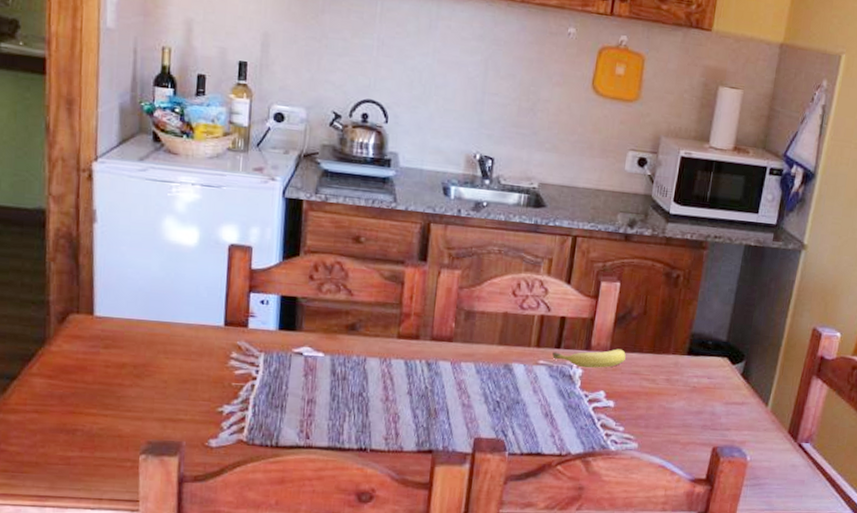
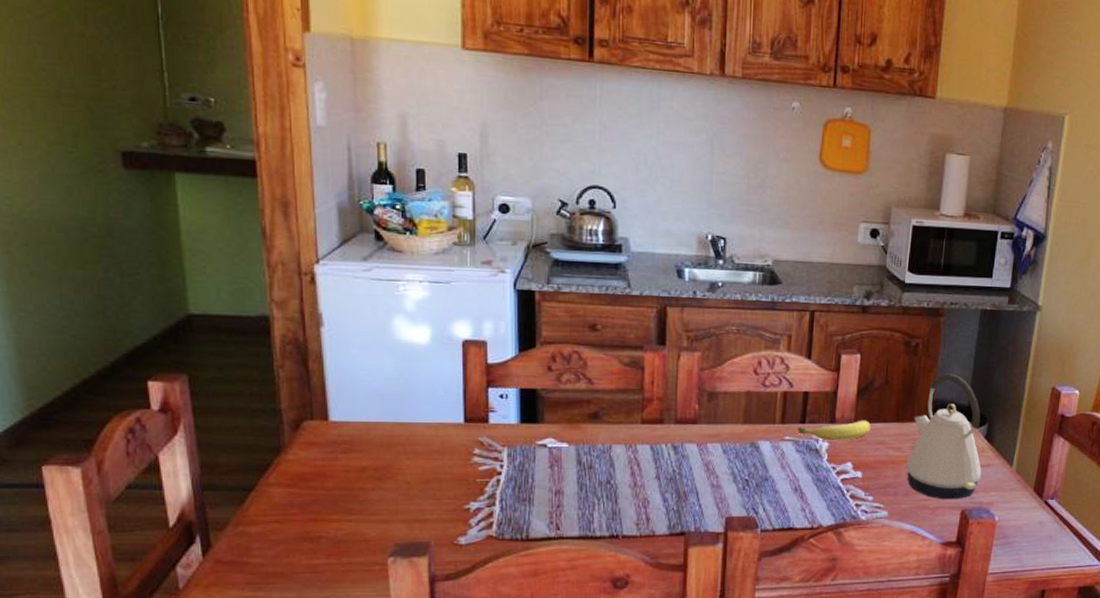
kettle: none [659,307,739,437] -> present [906,373,982,500]

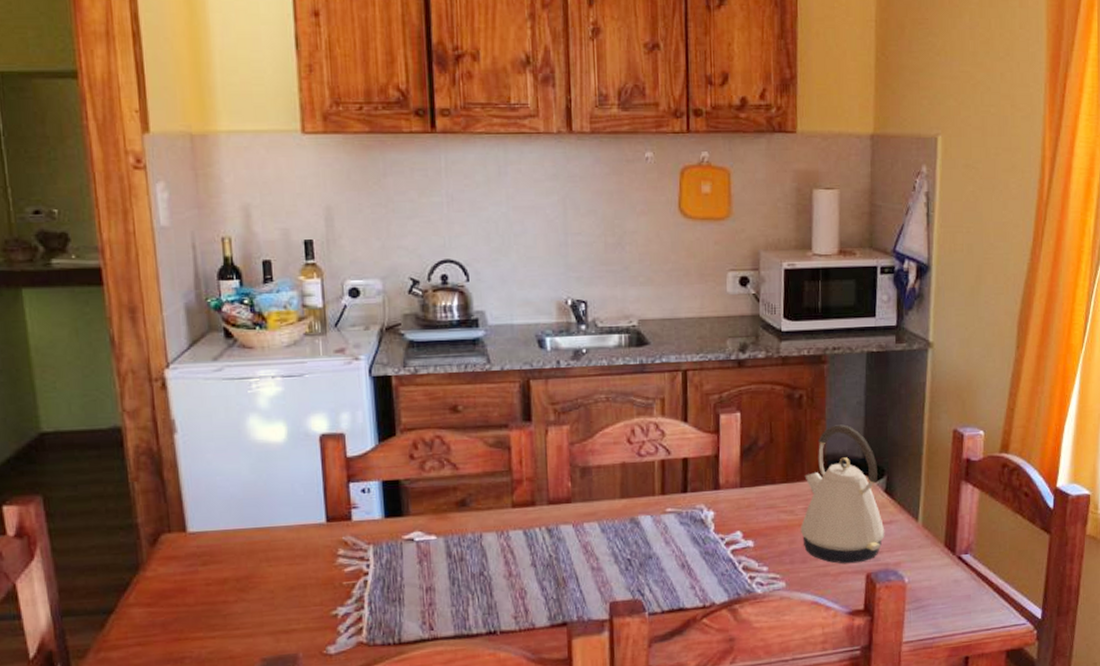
fruit: present [798,420,870,441] -> none [680,483,758,510]

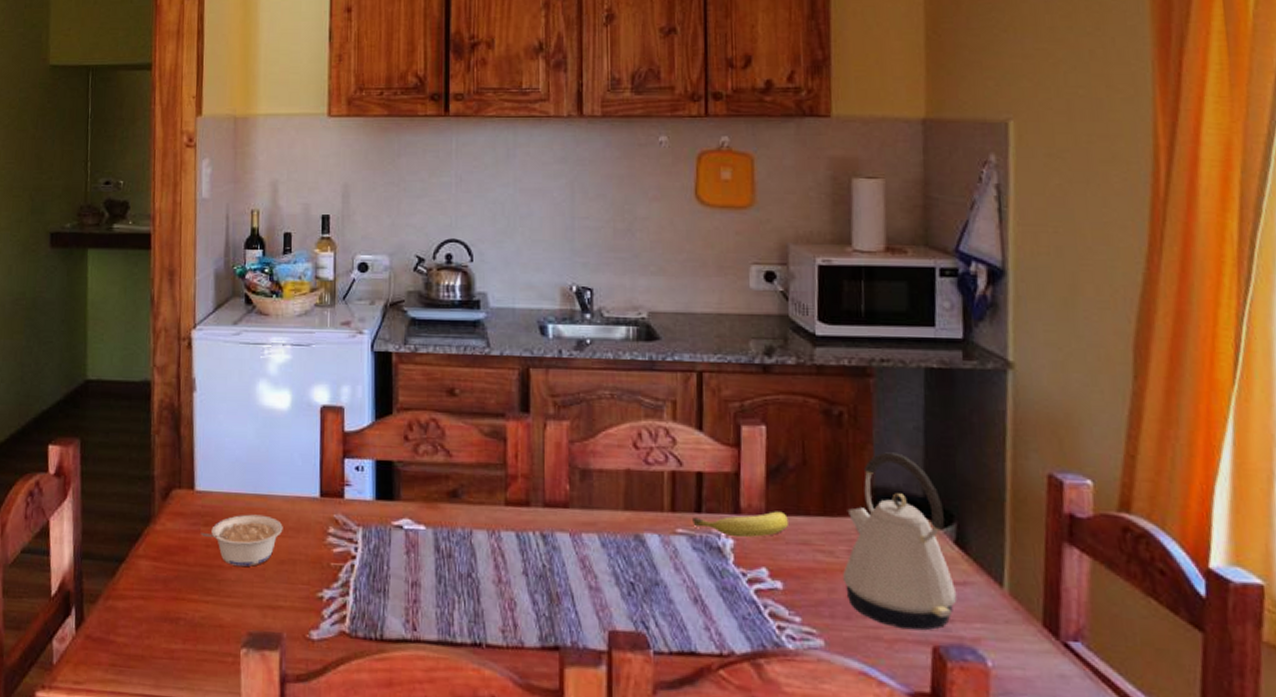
legume: none [198,547,290,599] -> present [200,514,283,566]
fruit: none [680,483,758,510] -> present [693,511,788,538]

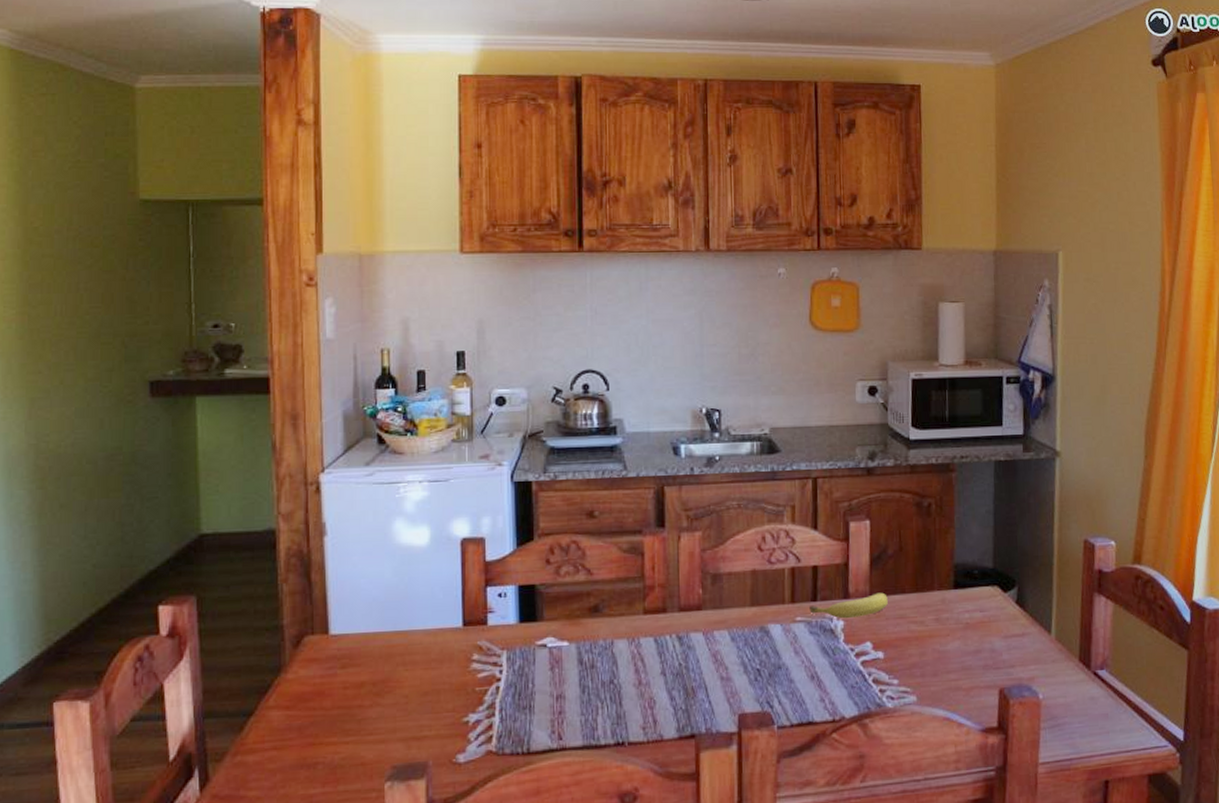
legume: present [200,514,283,566] -> none [337,650,426,703]
kettle: present [843,452,958,631] -> none [931,533,1018,679]

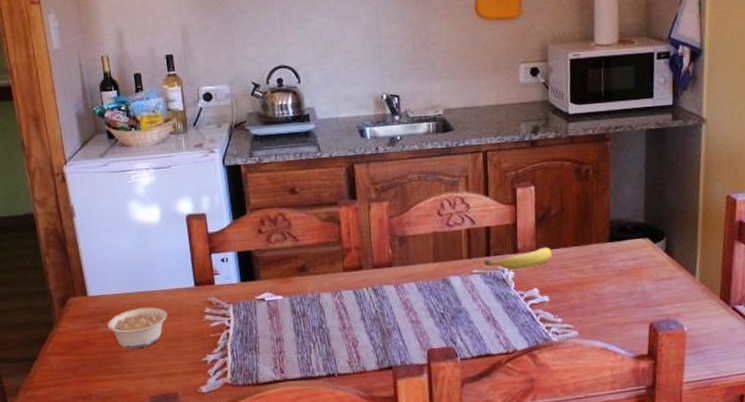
legume: none [337,650,426,703] -> present [98,307,168,349]

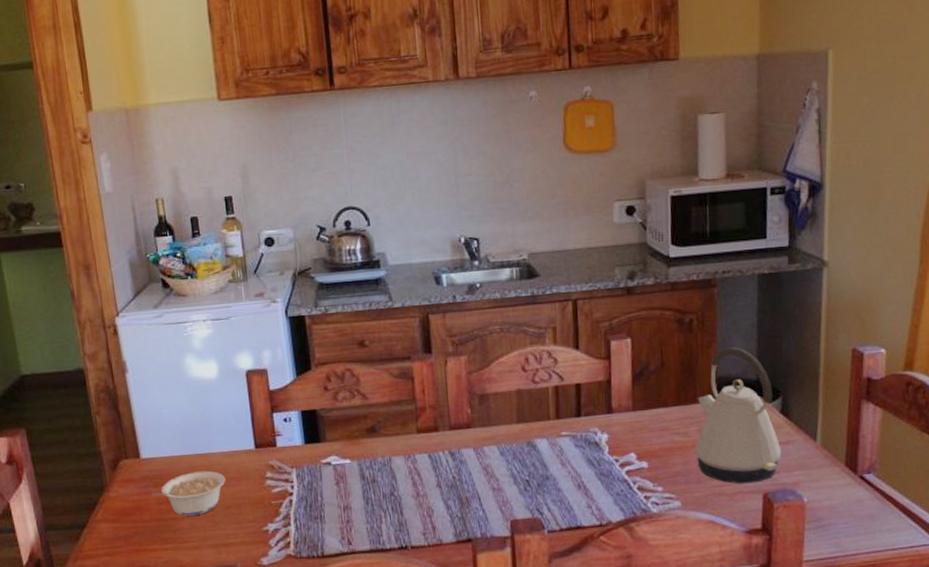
fruit: present [484,247,552,270] -> none [574,406,651,433]
kettle: none [590,194,666,316] -> present [695,347,782,484]

